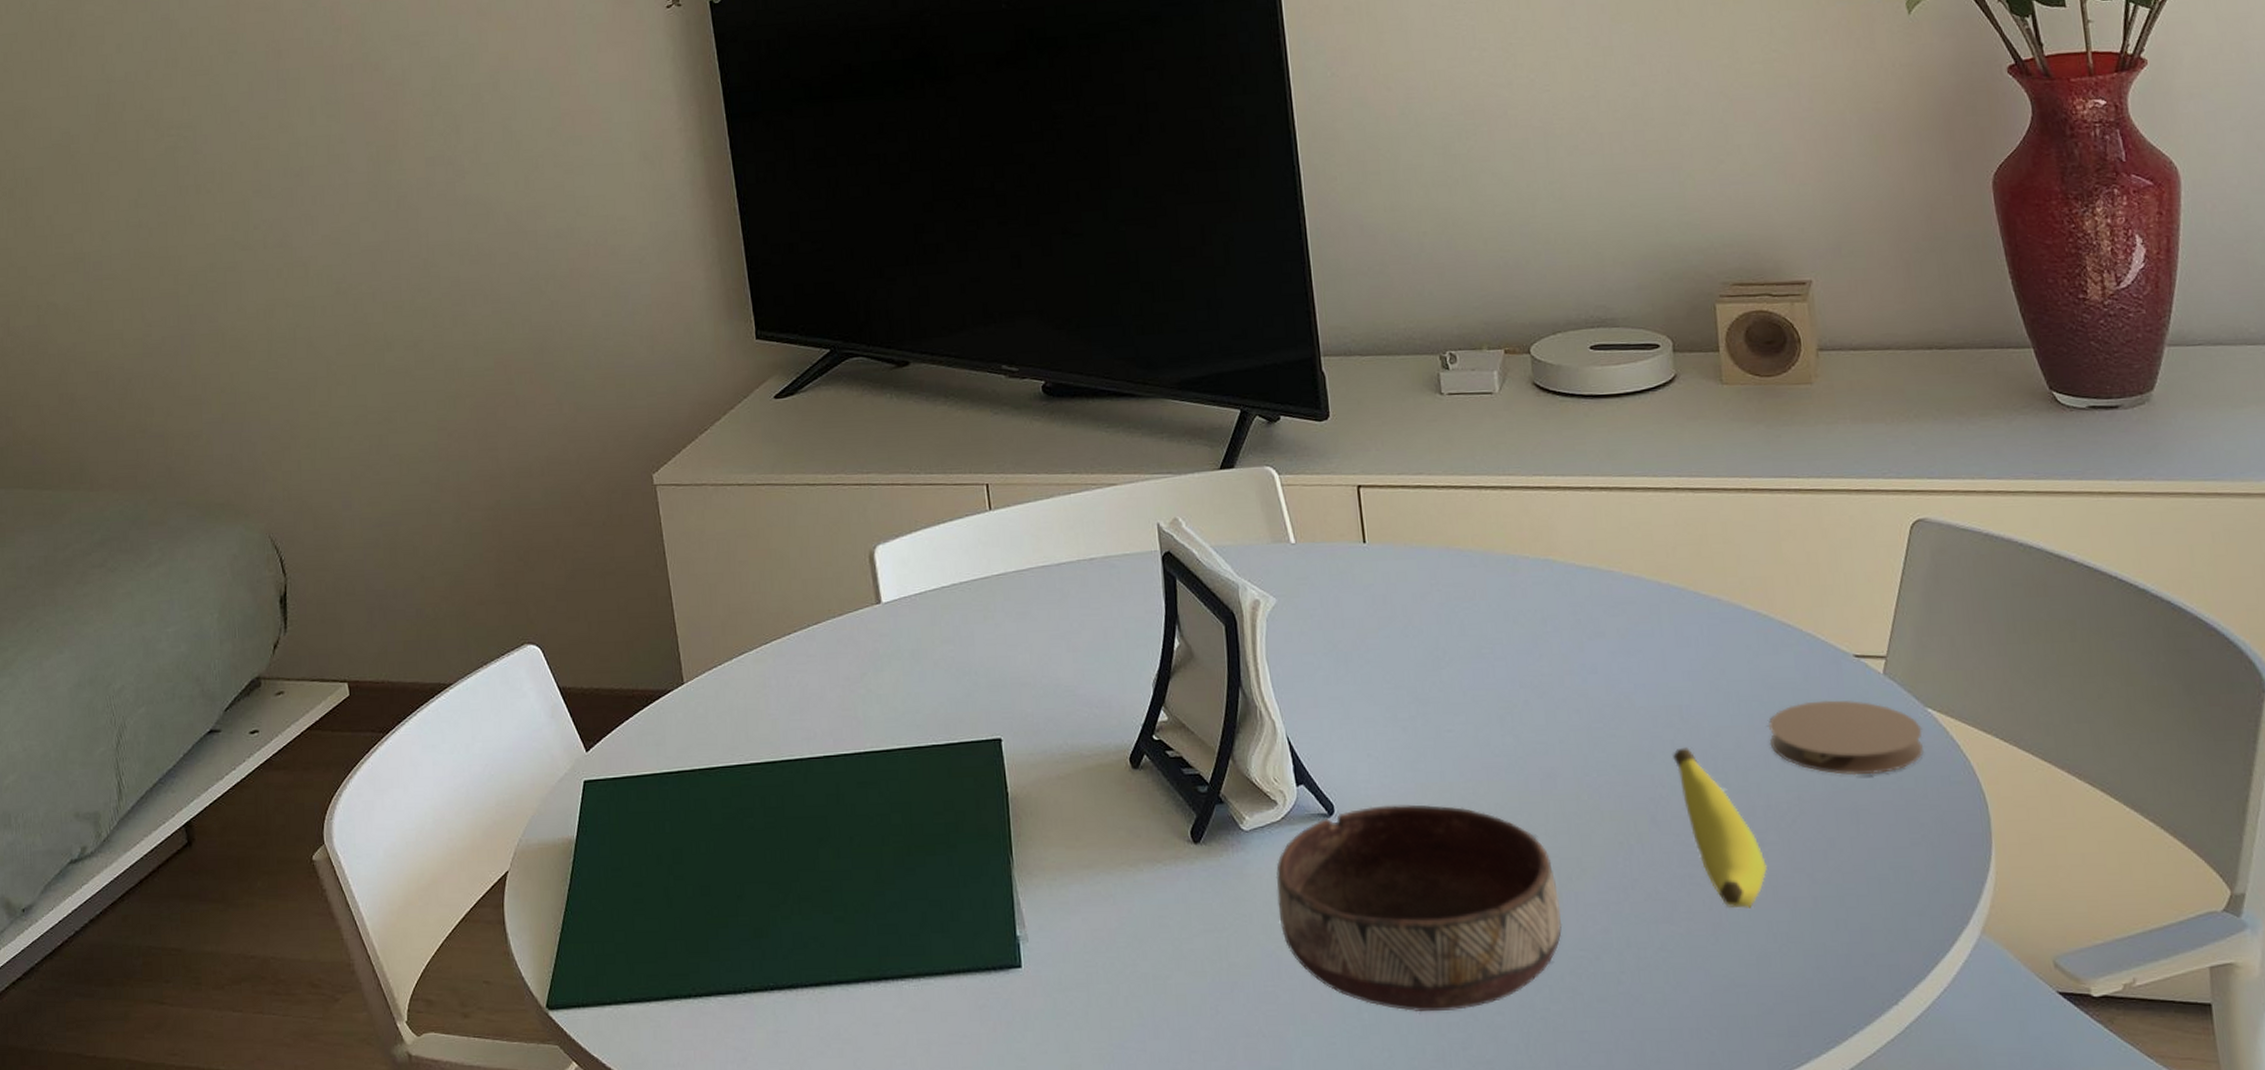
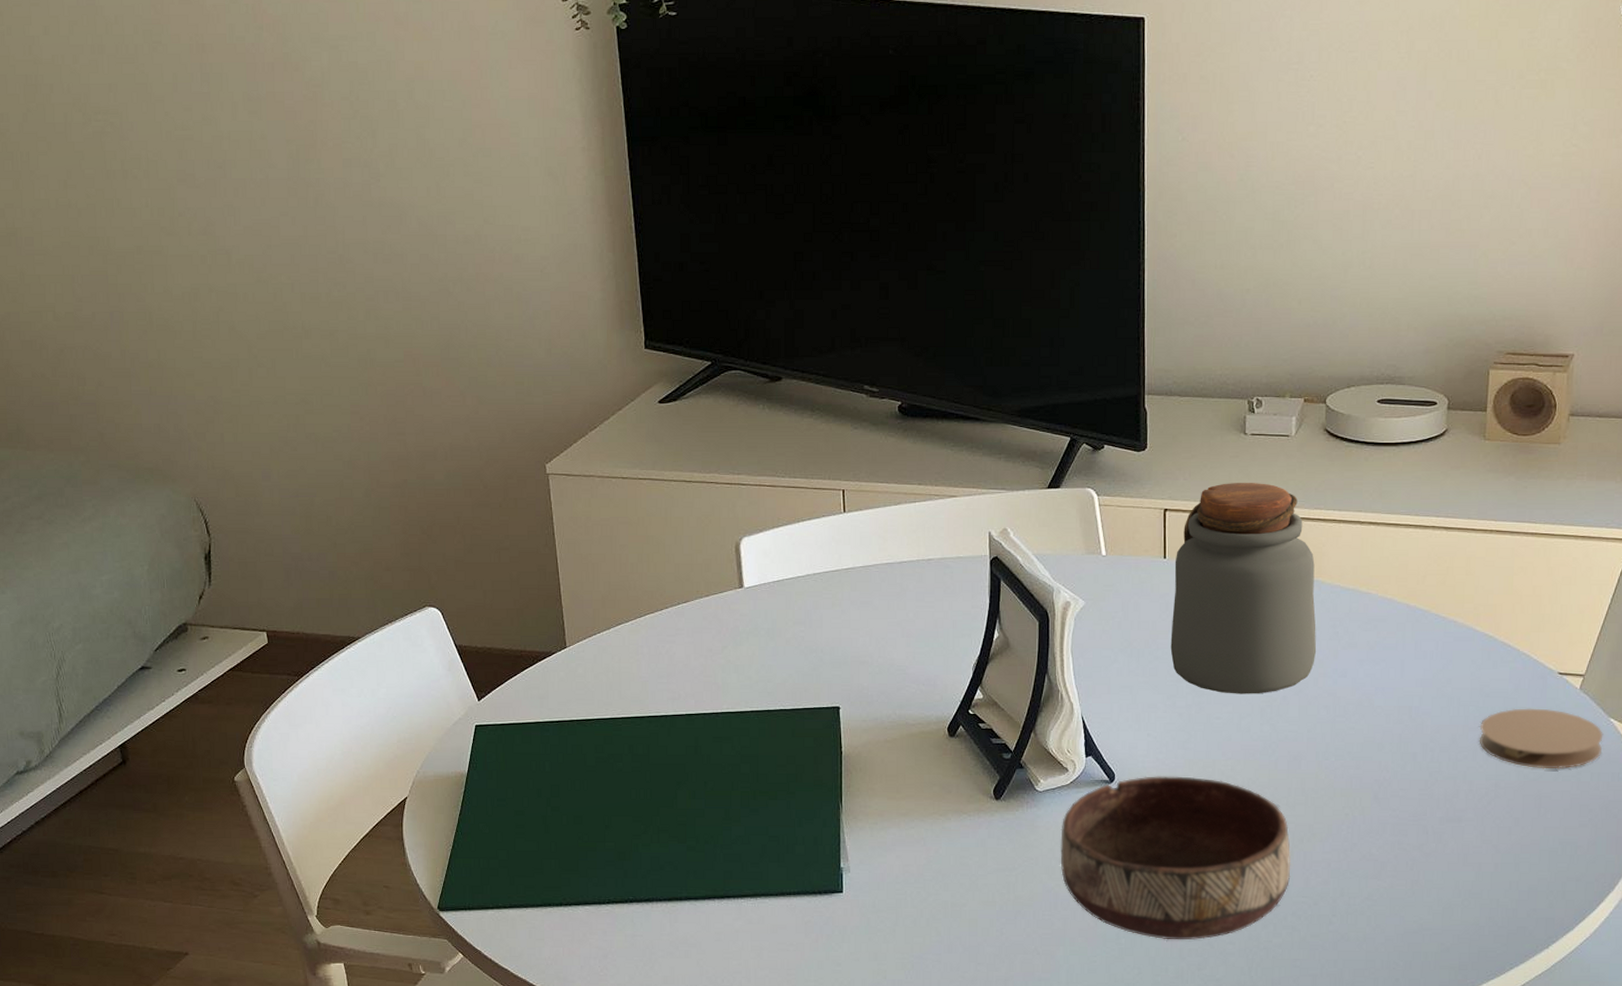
jar: none [1376,449,1558,701] -> present [1170,483,1317,694]
banana: present [1673,747,1767,908] -> none [1399,740,1462,870]

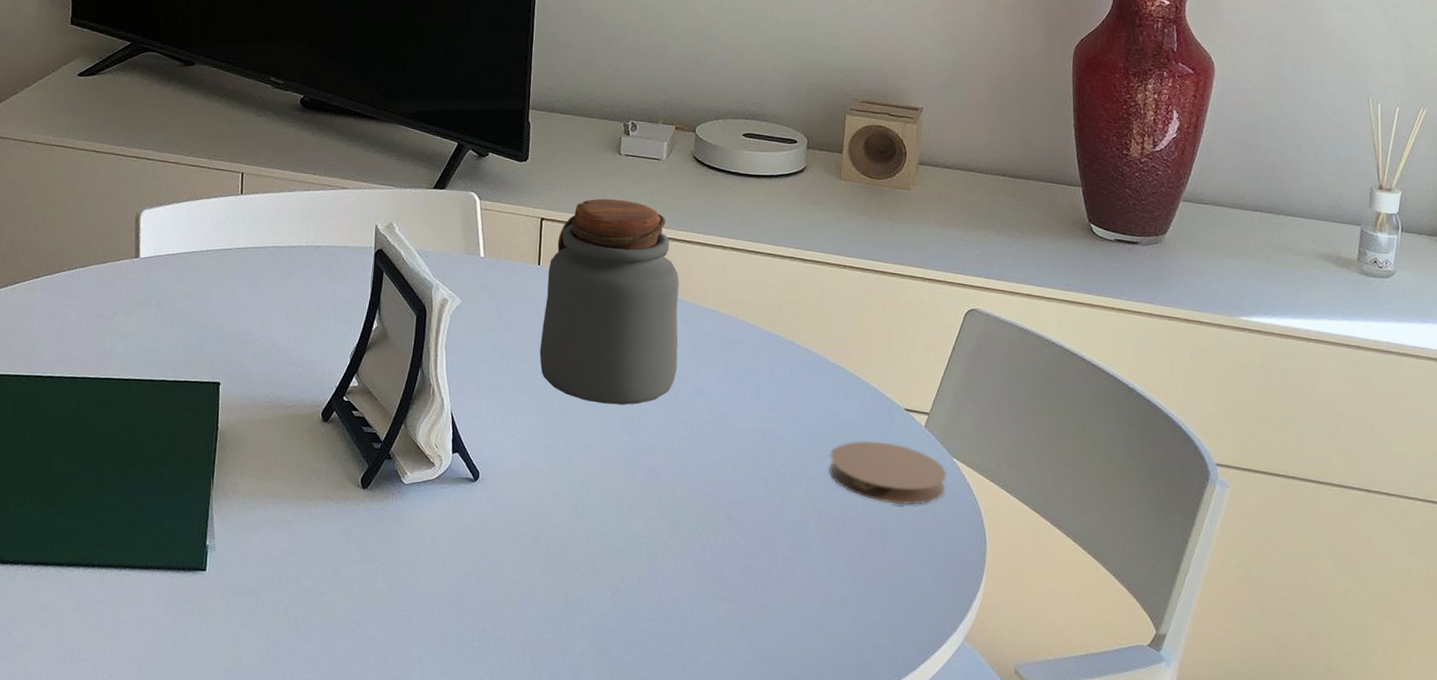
bowl: present [1060,776,1291,940] -> none [421,478,645,649]

